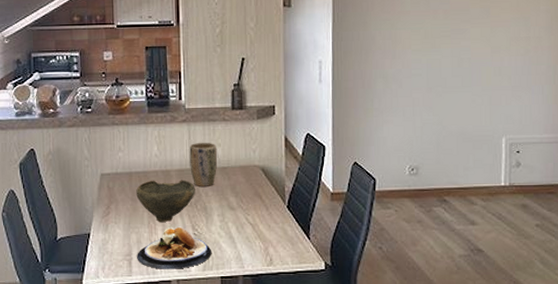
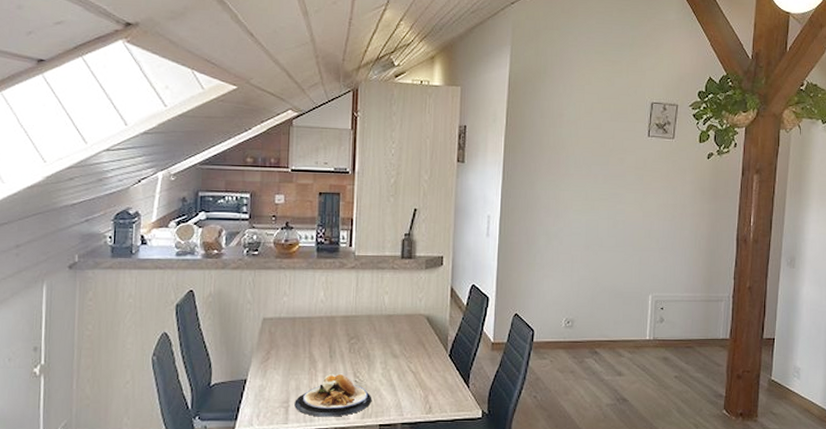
bowl: present [136,180,195,222] -> none [298,326,360,368]
plant pot: present [189,142,217,186] -> none [355,289,383,334]

